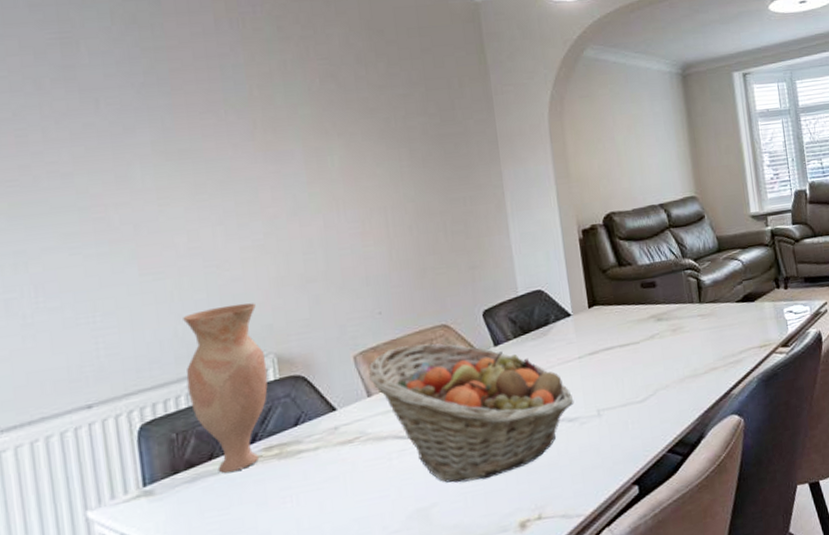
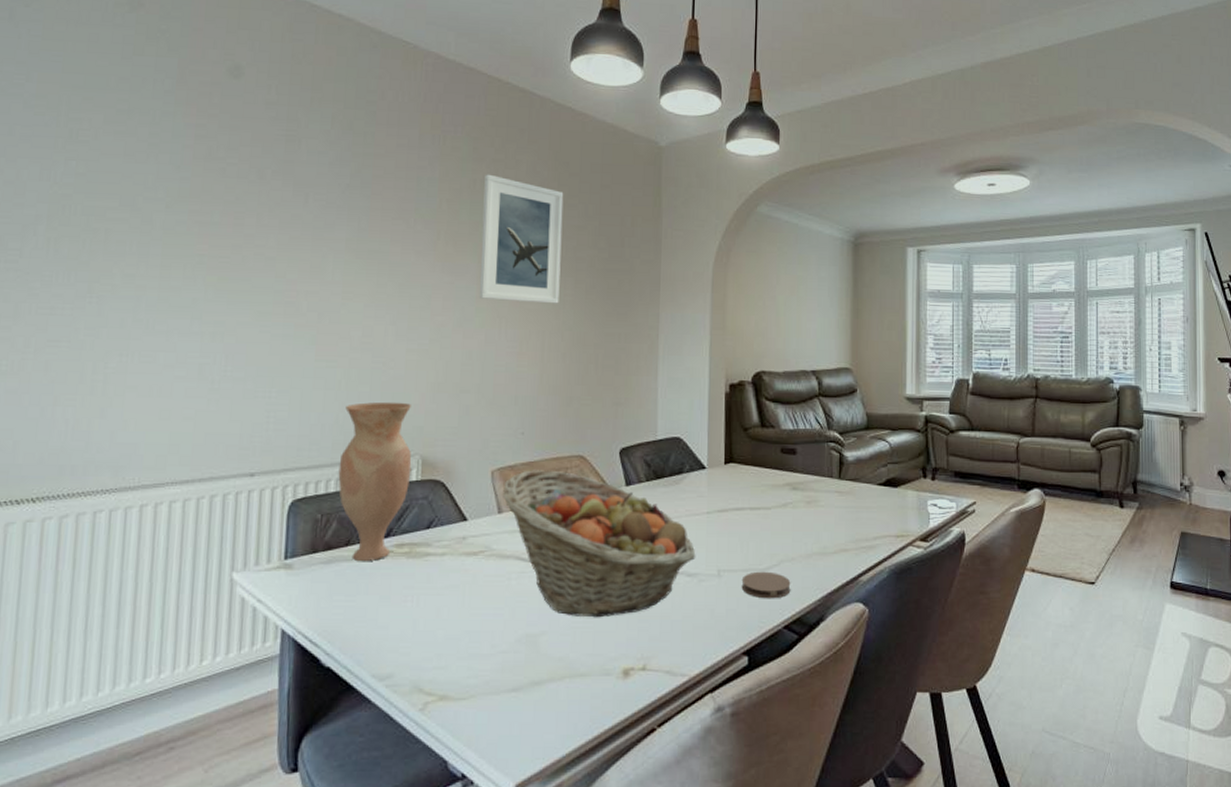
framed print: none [295,52,396,184] -> present [478,174,564,304]
coaster: none [621,402,670,429] -> present [741,571,791,599]

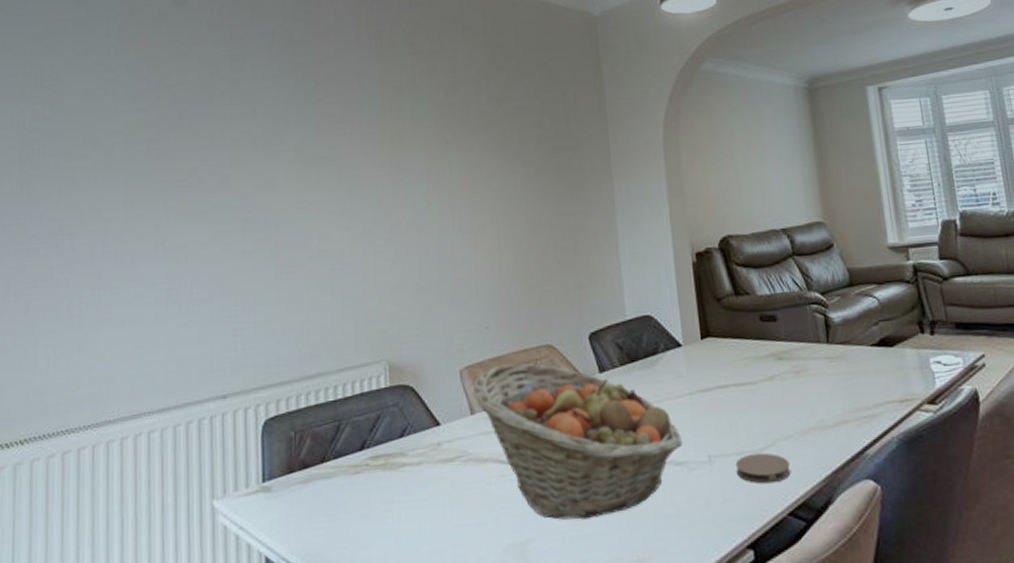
vase: present [338,401,412,561] -> none [307,307,379,478]
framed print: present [478,174,564,304] -> none [423,67,510,193]

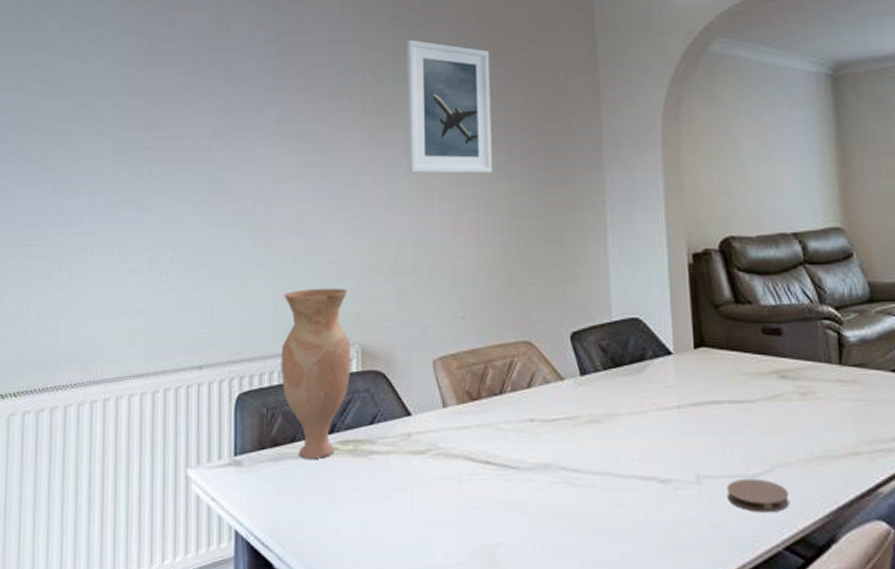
vase: none [307,307,379,478] -> present [280,288,351,459]
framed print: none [423,67,510,193] -> present [407,39,492,174]
fruit basket: present [473,363,683,520] -> none [447,358,669,529]

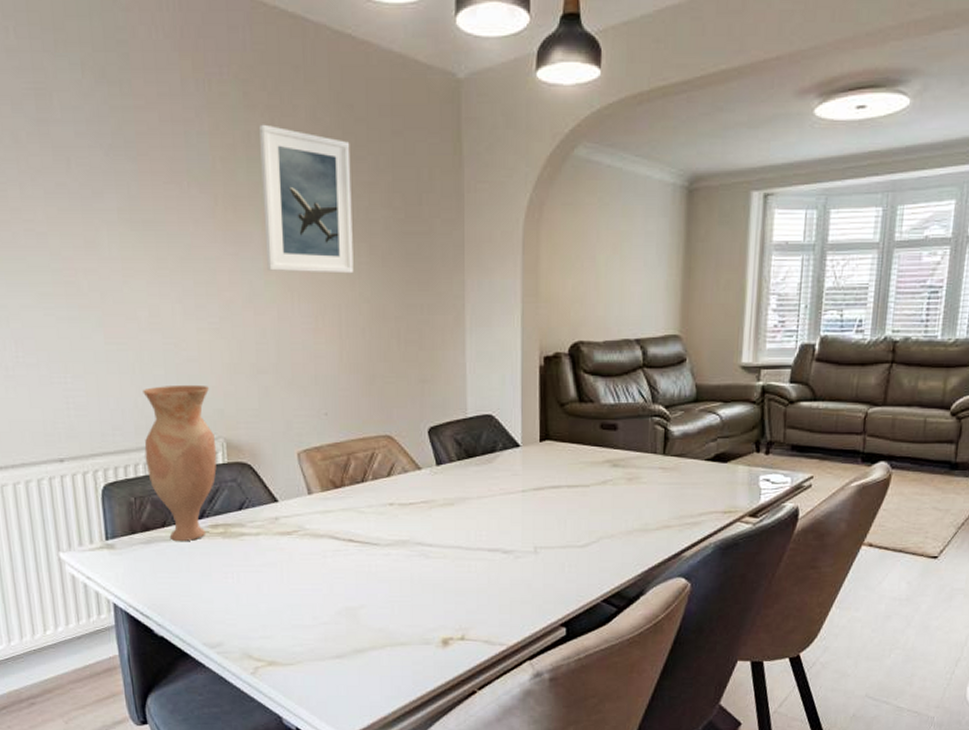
coaster: present [726,478,790,513] -> none [559,548,610,574]

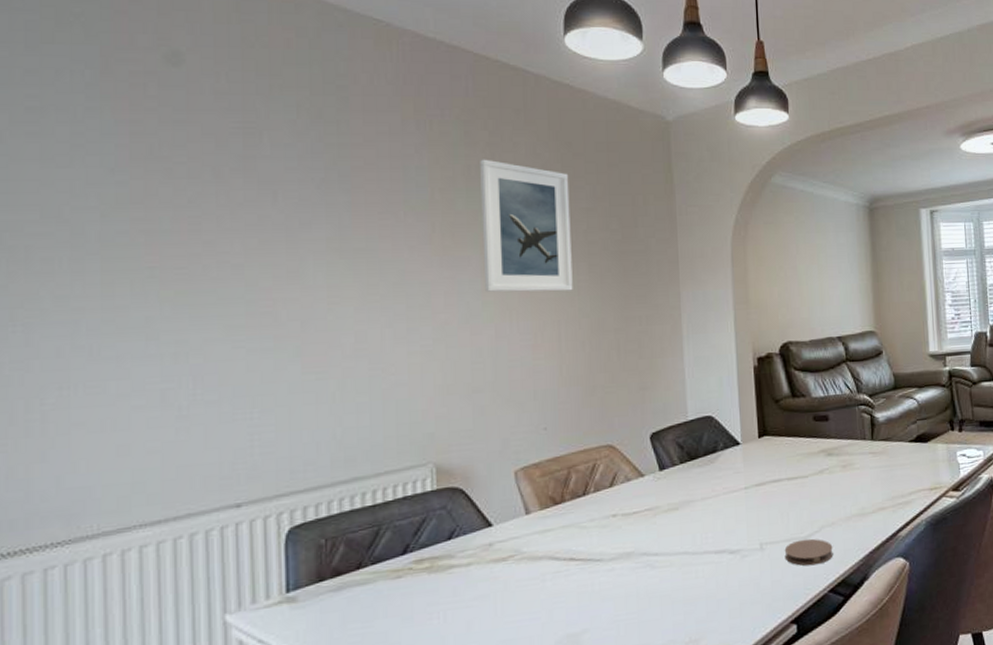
vase: present [143,384,217,541] -> none [341,409,425,584]
coaster: none [559,548,610,574] -> present [784,538,833,566]

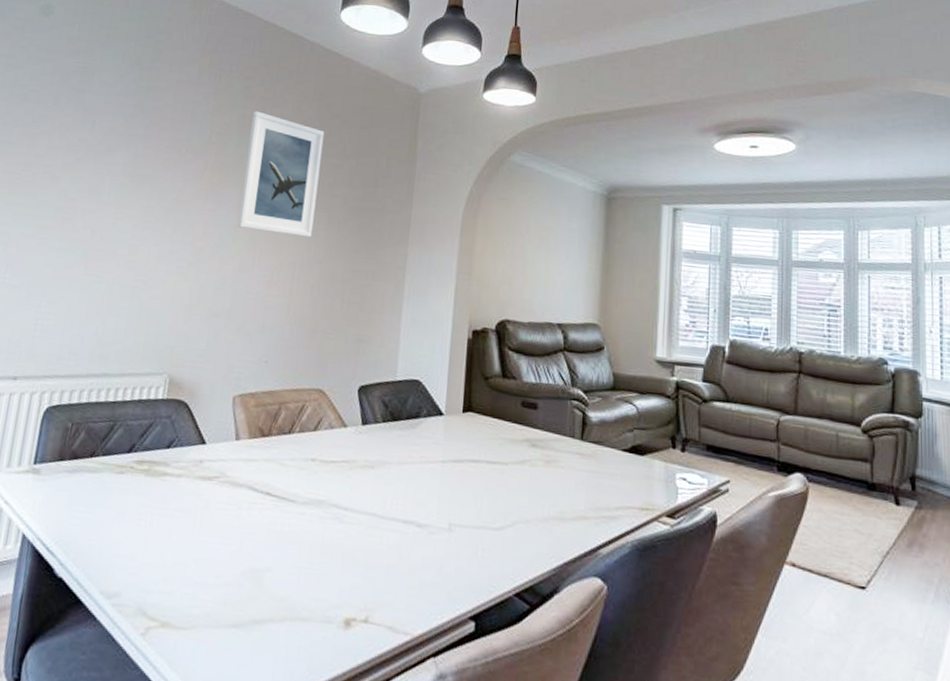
coaster: present [784,538,833,566] -> none [472,530,525,563]

